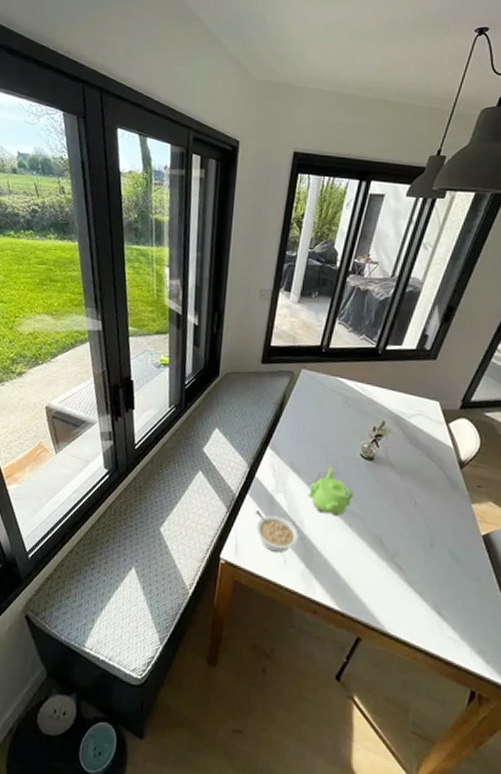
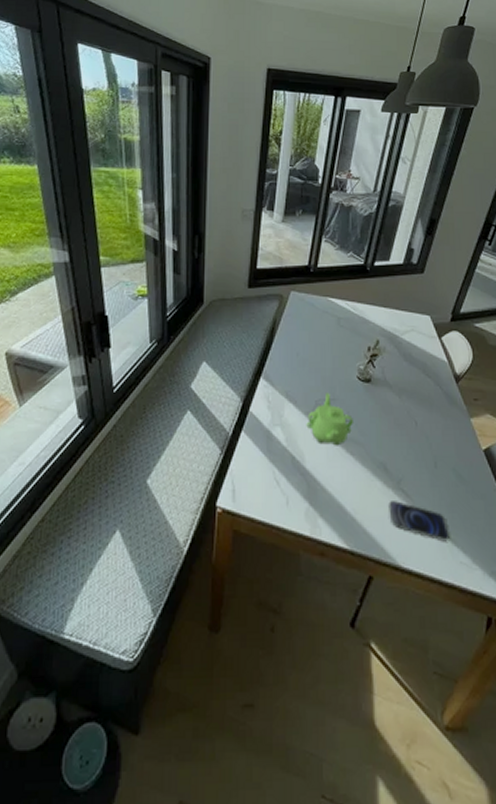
legume: present [256,510,299,553] -> none [252,448,300,492]
smartphone: none [381,572,440,617] -> present [389,501,450,542]

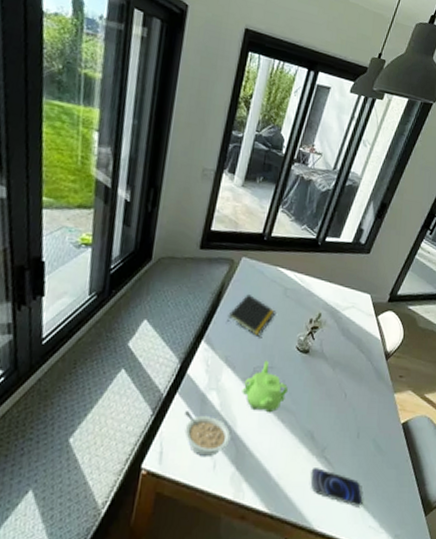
legume: none [252,448,300,492] -> present [184,411,231,456]
notepad: none [283,328,331,369] -> present [227,294,275,337]

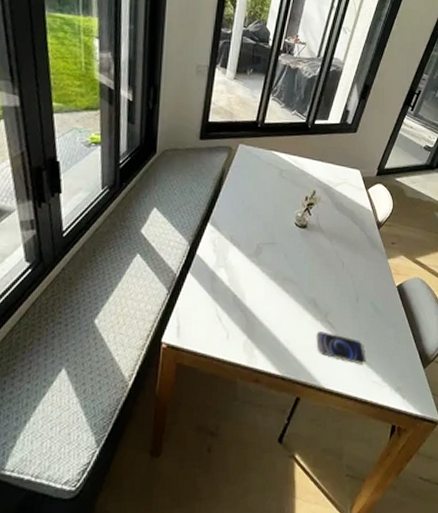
legume: present [184,411,231,456] -> none [198,288,241,328]
notepad: present [227,294,275,337] -> none [230,178,273,216]
teapot: present [242,360,288,413] -> none [248,237,290,285]

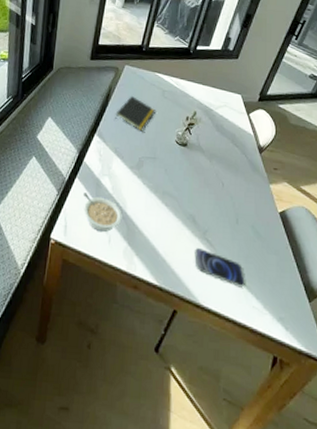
legume: none [198,288,241,328] -> present [84,192,123,232]
notepad: none [230,178,273,216] -> present [115,96,155,132]

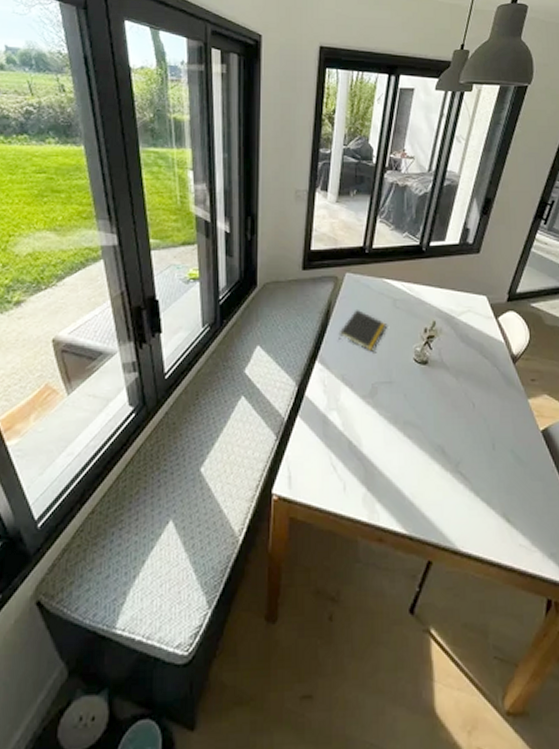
legume: present [84,192,123,232] -> none [308,433,358,478]
smartphone: present [194,248,245,288] -> none [447,484,508,525]

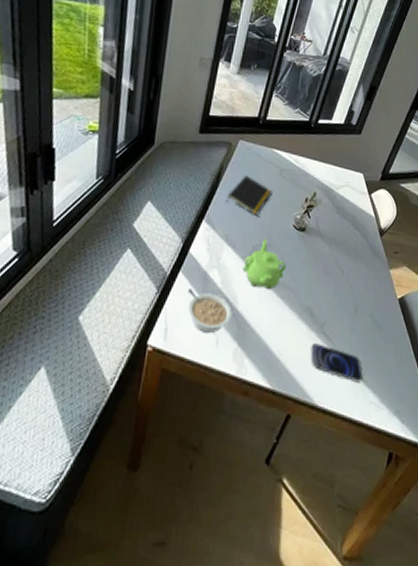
legume: none [308,433,358,478] -> present [188,289,233,332]
teapot: none [363,375,410,430] -> present [242,238,286,290]
smartphone: none [447,484,508,525] -> present [311,344,363,383]

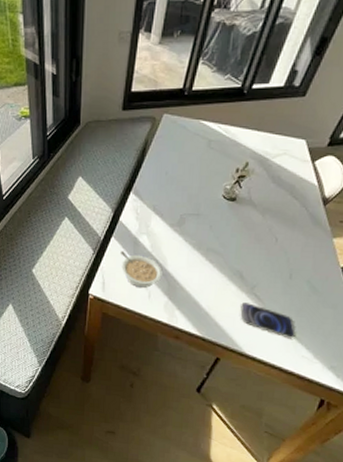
notepad: present [226,175,272,216] -> none [153,149,199,187]
teapot: present [242,238,286,290] -> none [170,208,215,254]

